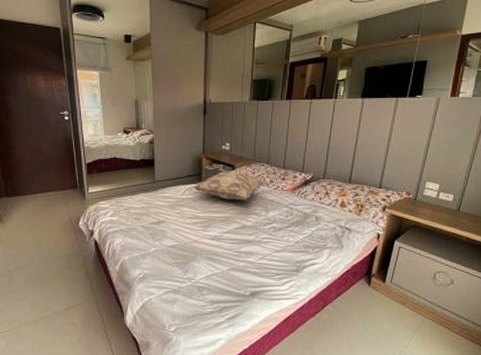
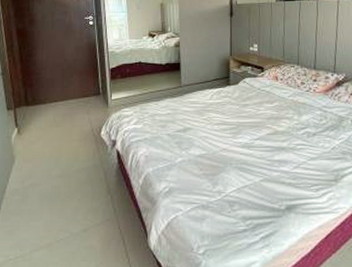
decorative pillow: present [194,171,265,200] -> none [221,73,296,104]

